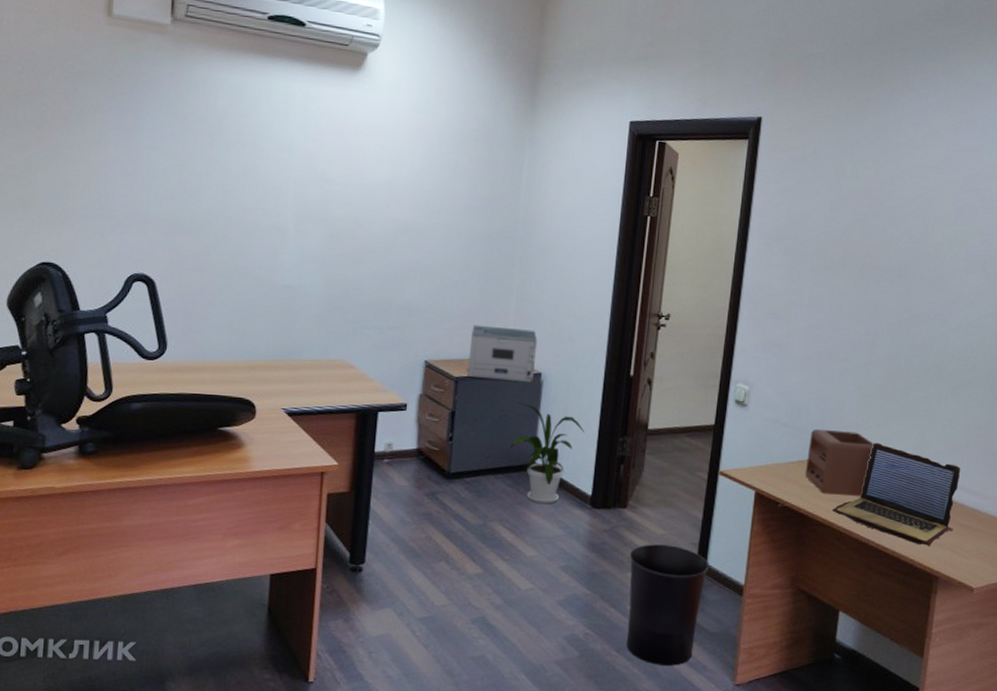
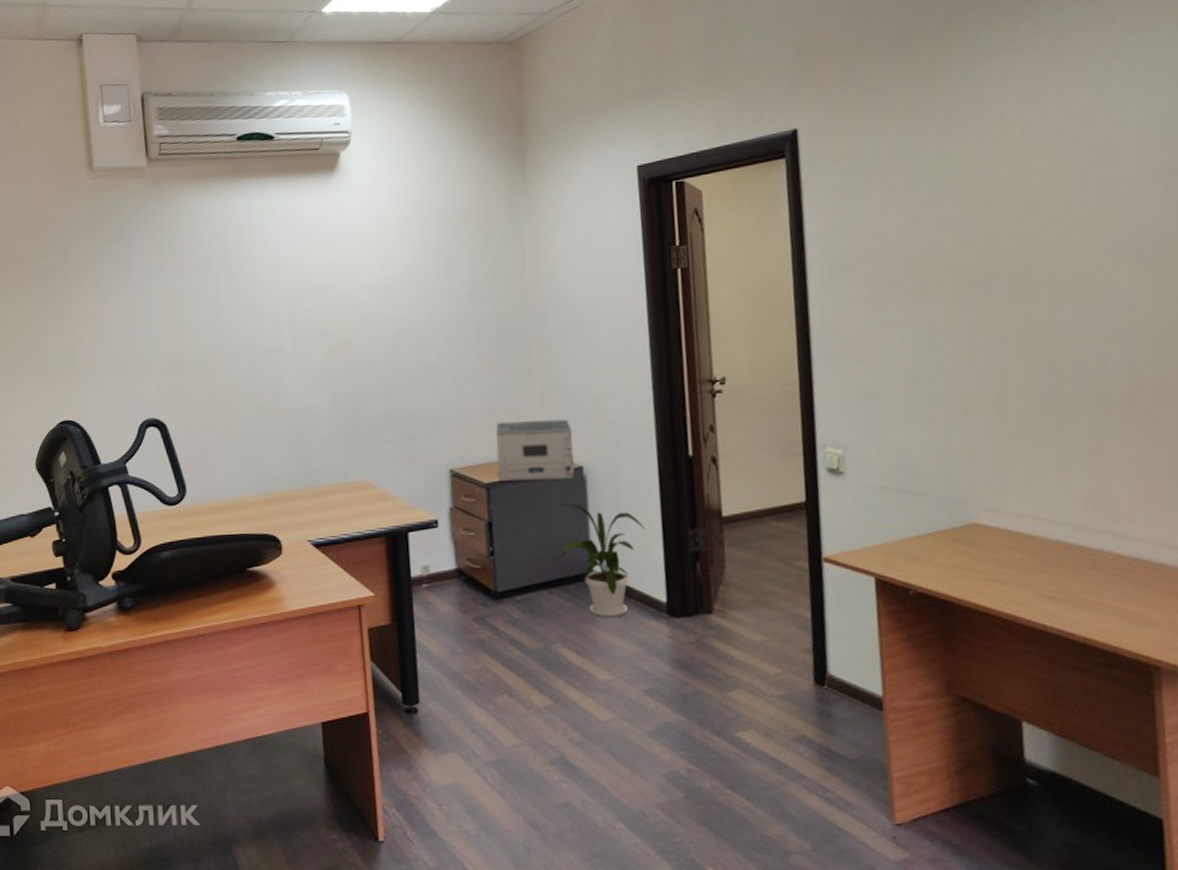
waste bin: present [626,544,709,666] -> none [725,654,832,804]
desk organizer: present [805,428,875,497] -> none [935,489,1029,572]
laptop: present [831,442,961,547] -> none [984,498,1168,628]

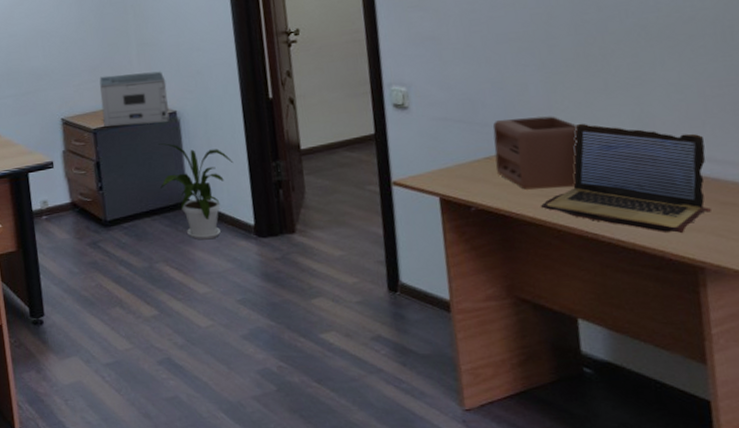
desk organizer: none [935,489,1029,572] -> present [492,116,578,190]
laptop: none [984,498,1168,628] -> present [540,123,711,234]

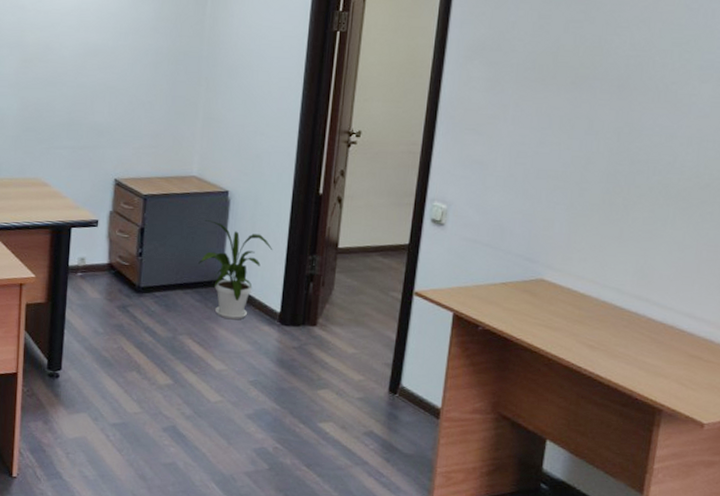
printer: present [99,71,170,127] -> none [156,144,225,200]
desk organizer: present [492,116,578,190] -> none [508,249,588,322]
laptop: present [540,123,711,234] -> none [538,265,691,378]

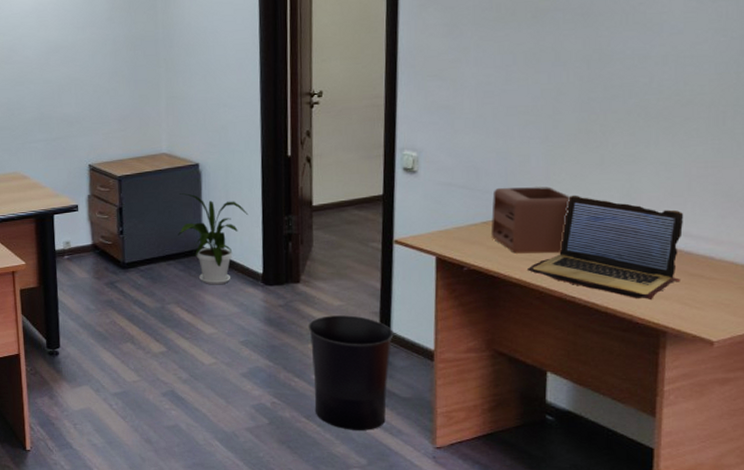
waste bin: none [316,362,403,485] -> present [308,315,394,430]
desk organizer: none [508,249,588,322] -> present [490,186,571,254]
laptop: none [538,265,691,378] -> present [526,195,684,301]

